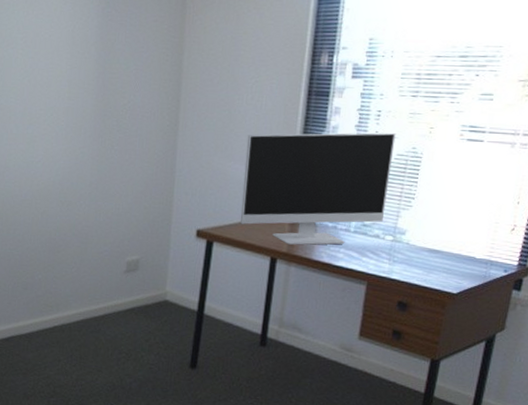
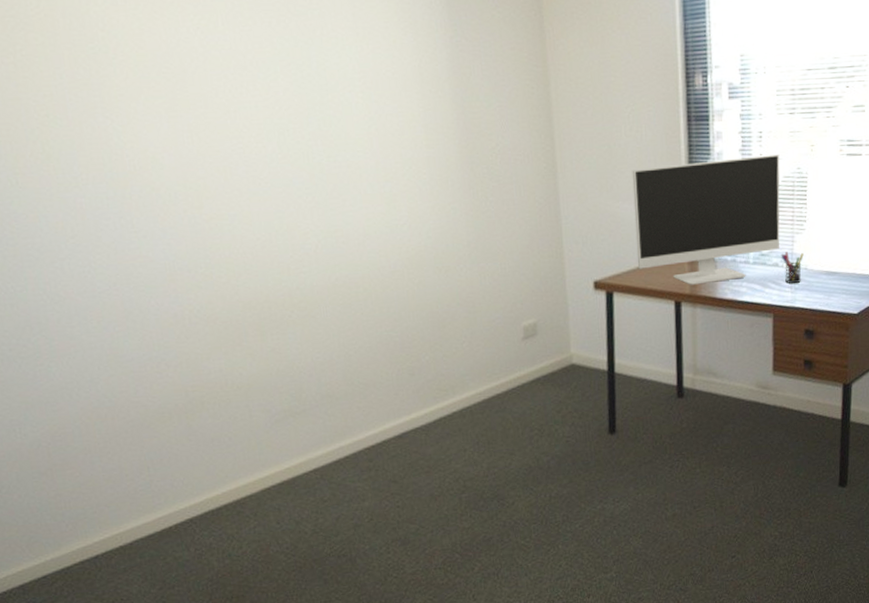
pen holder: none [383,225,407,256] -> present [781,252,804,284]

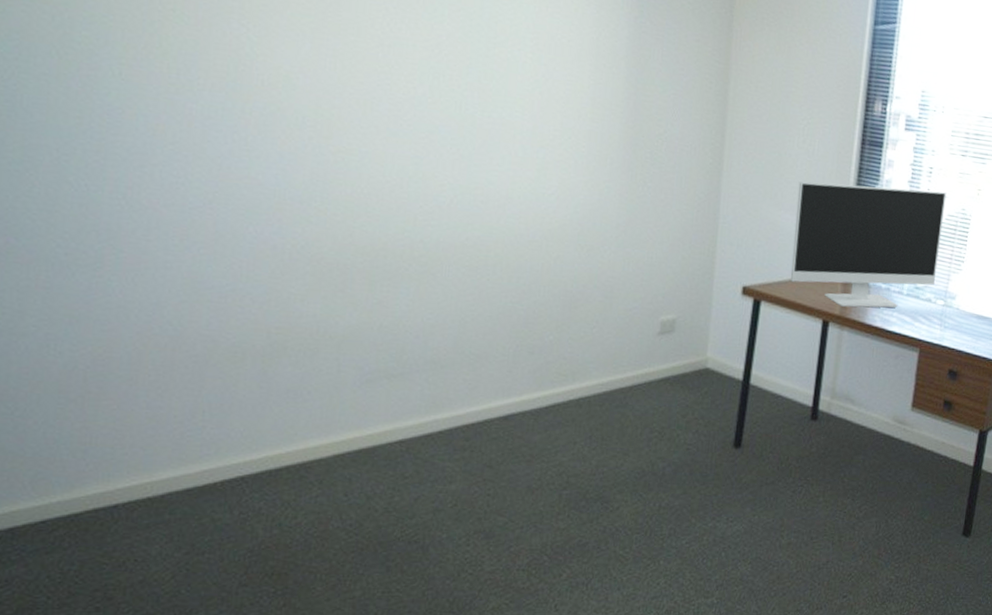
pen holder: present [781,252,804,284] -> none [935,289,957,322]

